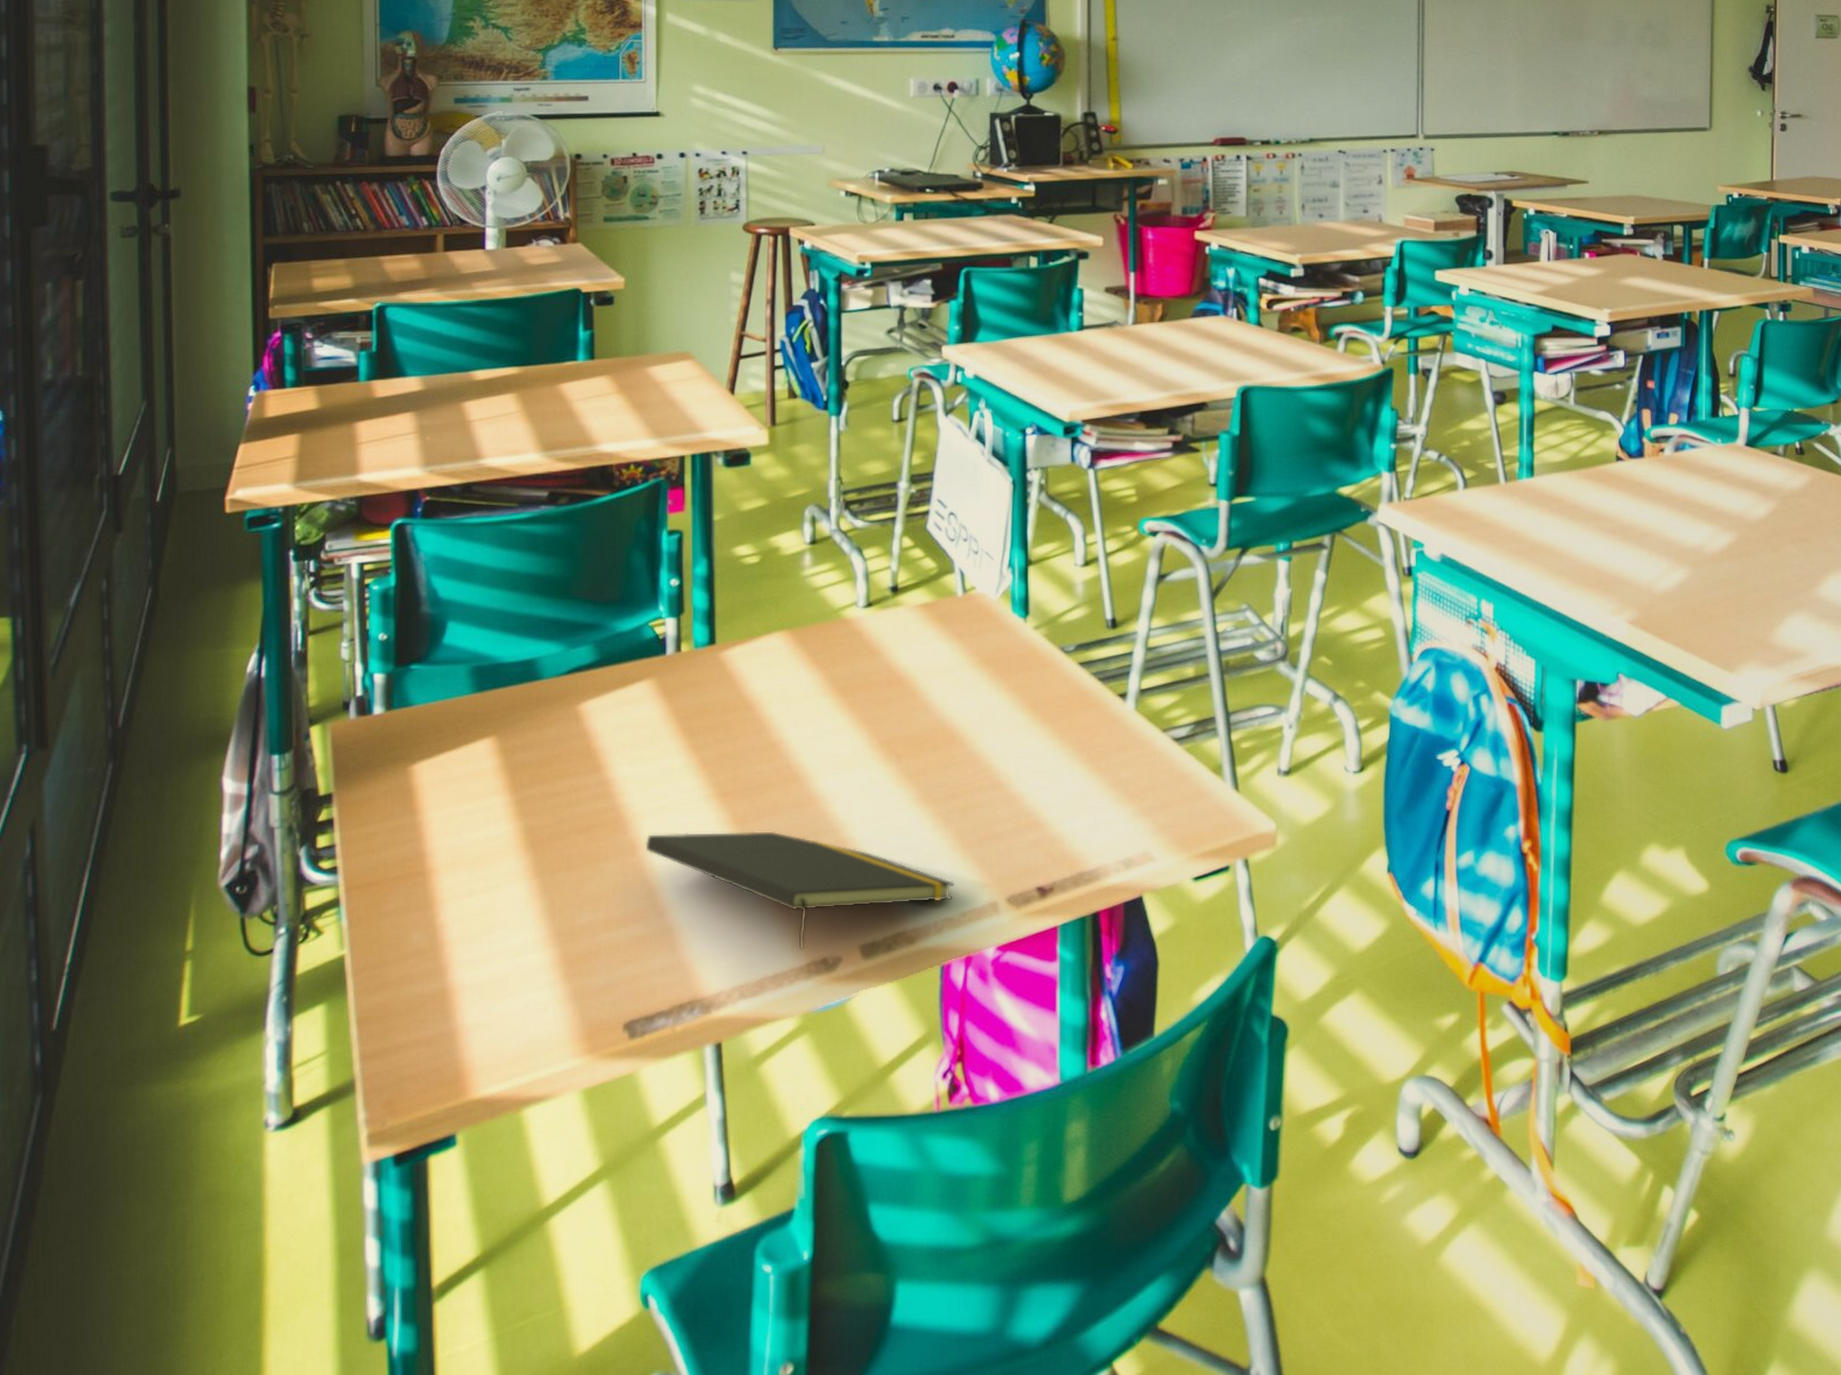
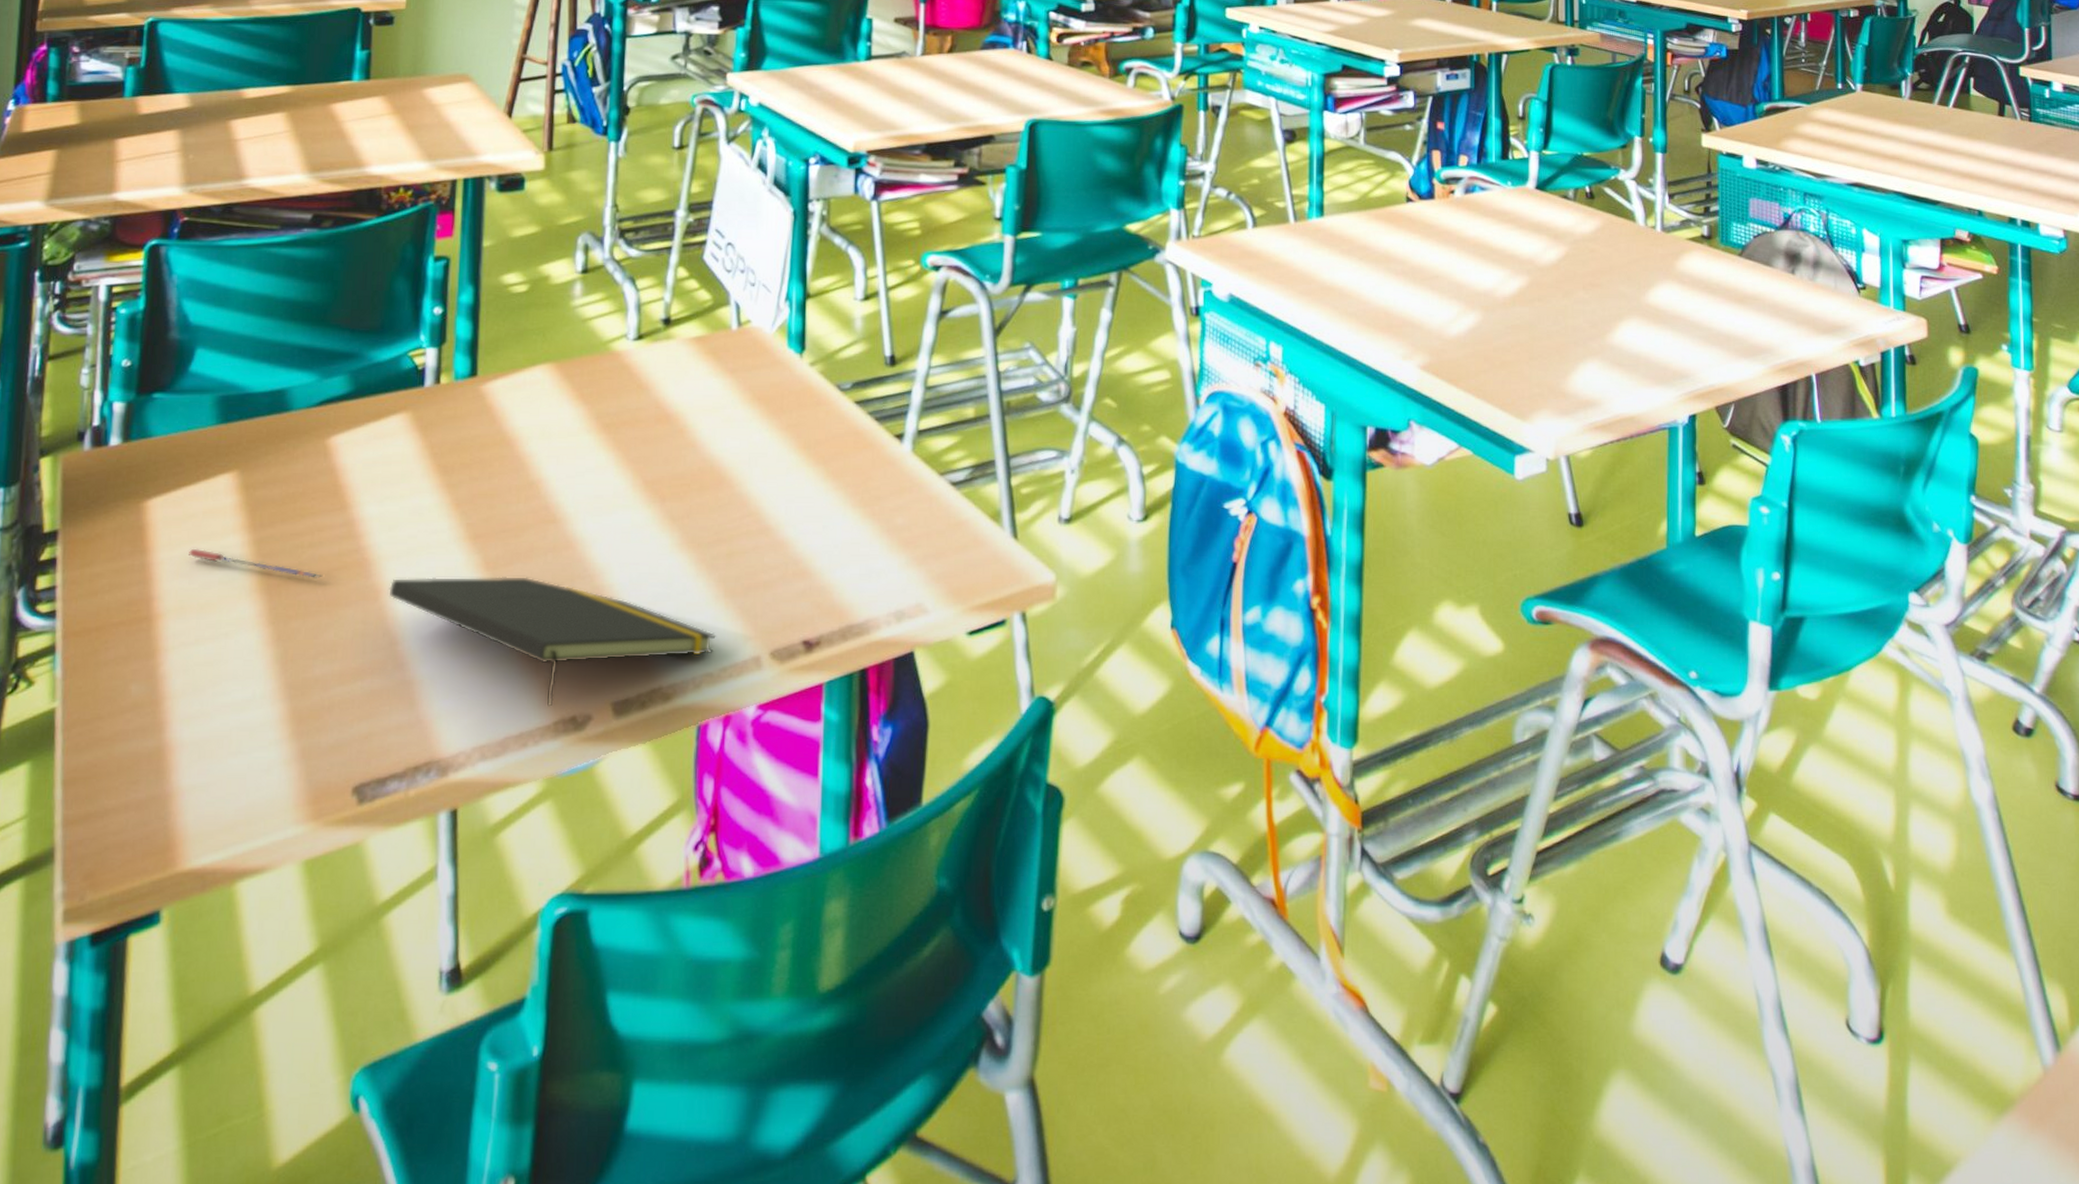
pen: none [456,808,583,836] -> present [189,548,323,579]

